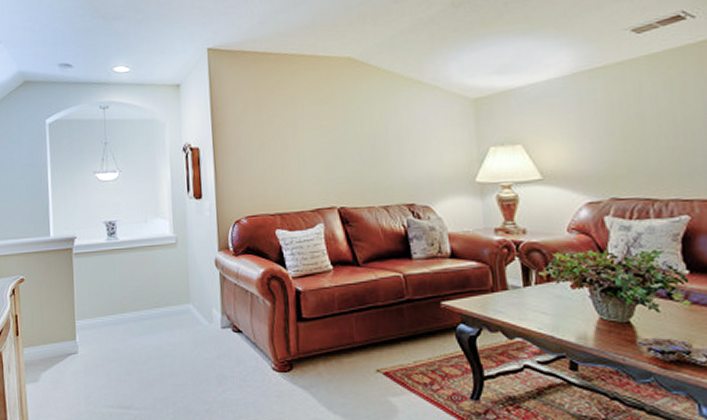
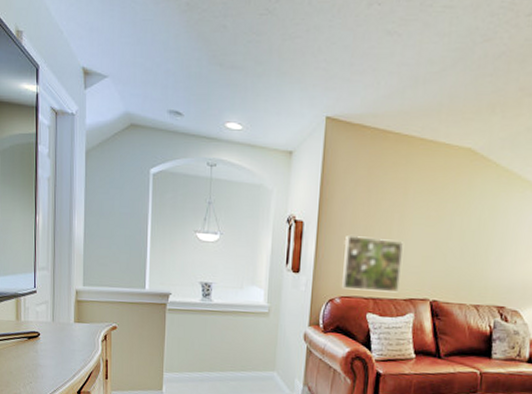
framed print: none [242,153,305,209] -> present [341,236,403,293]

